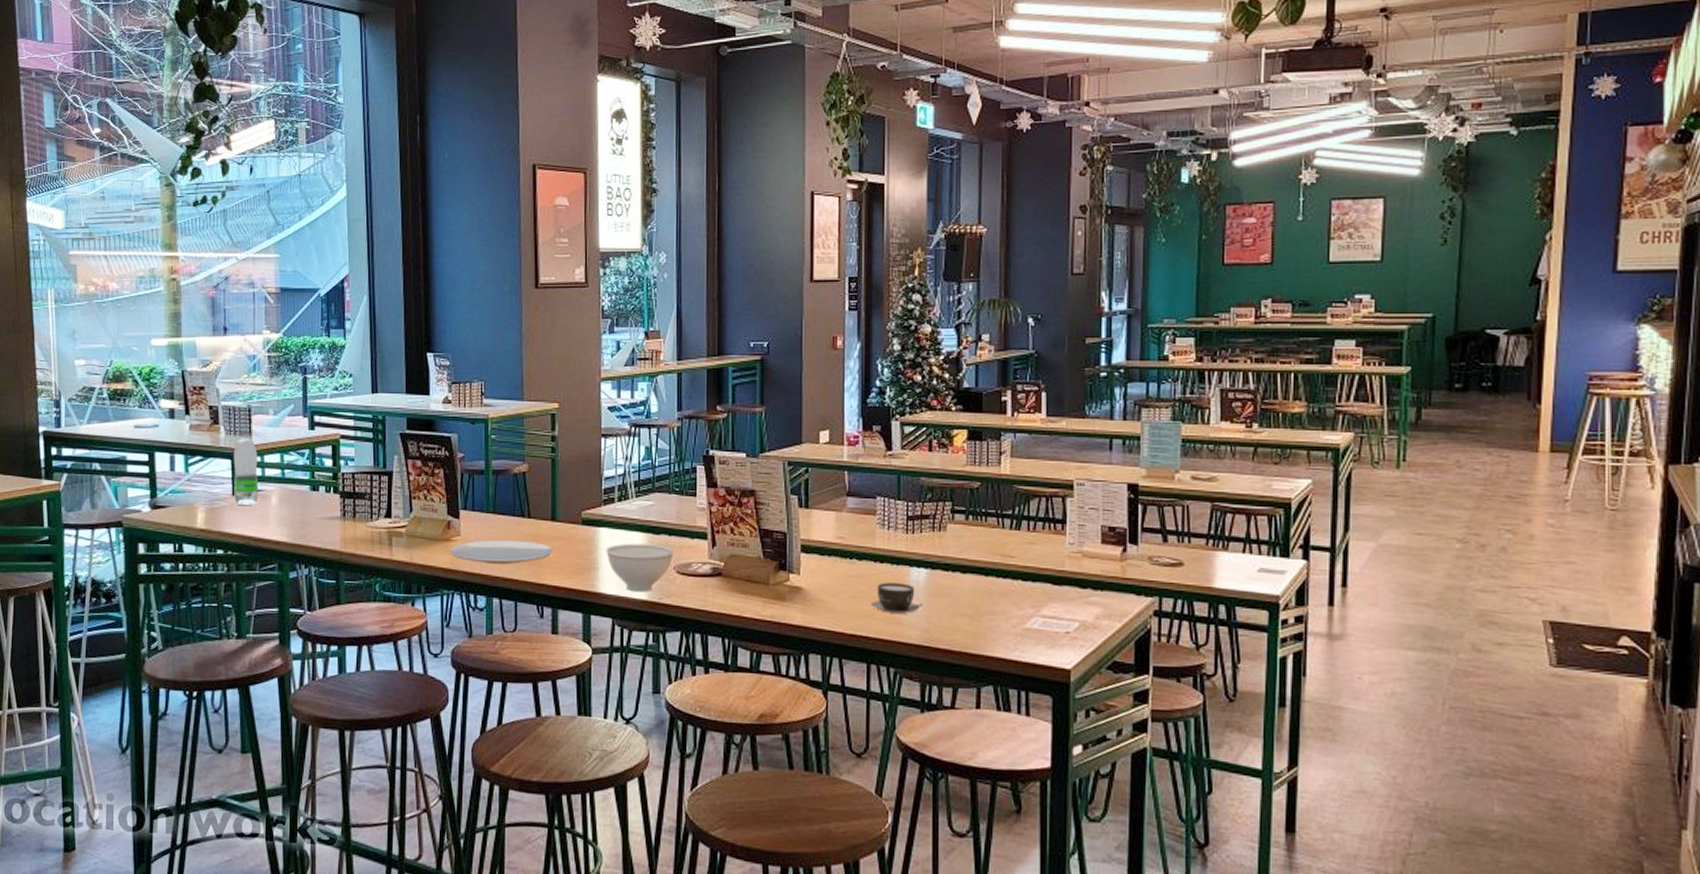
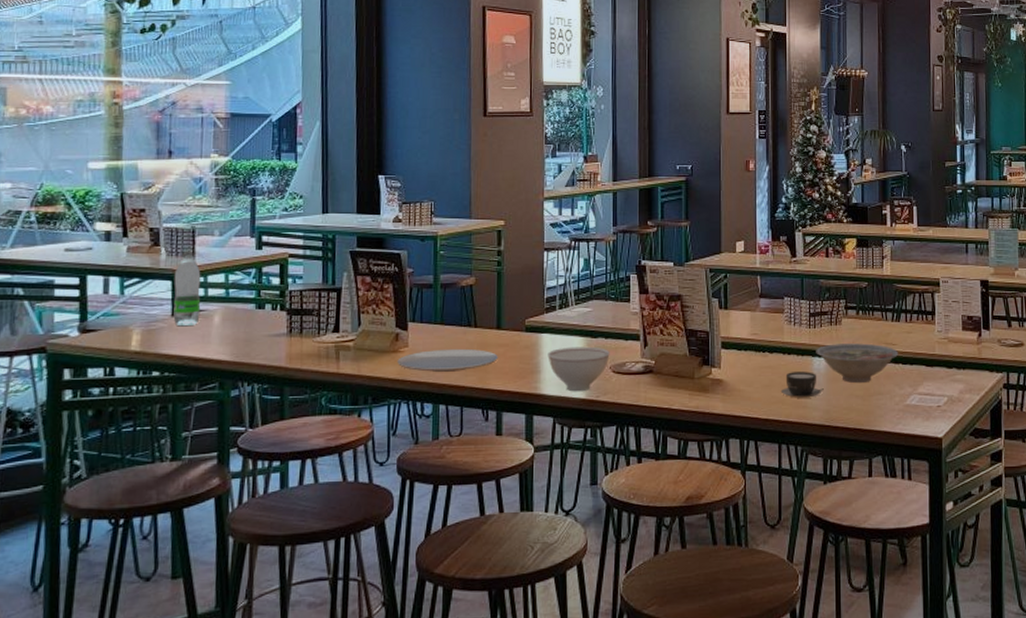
soup bowl: none [914,553,1018,601] -> present [816,343,899,384]

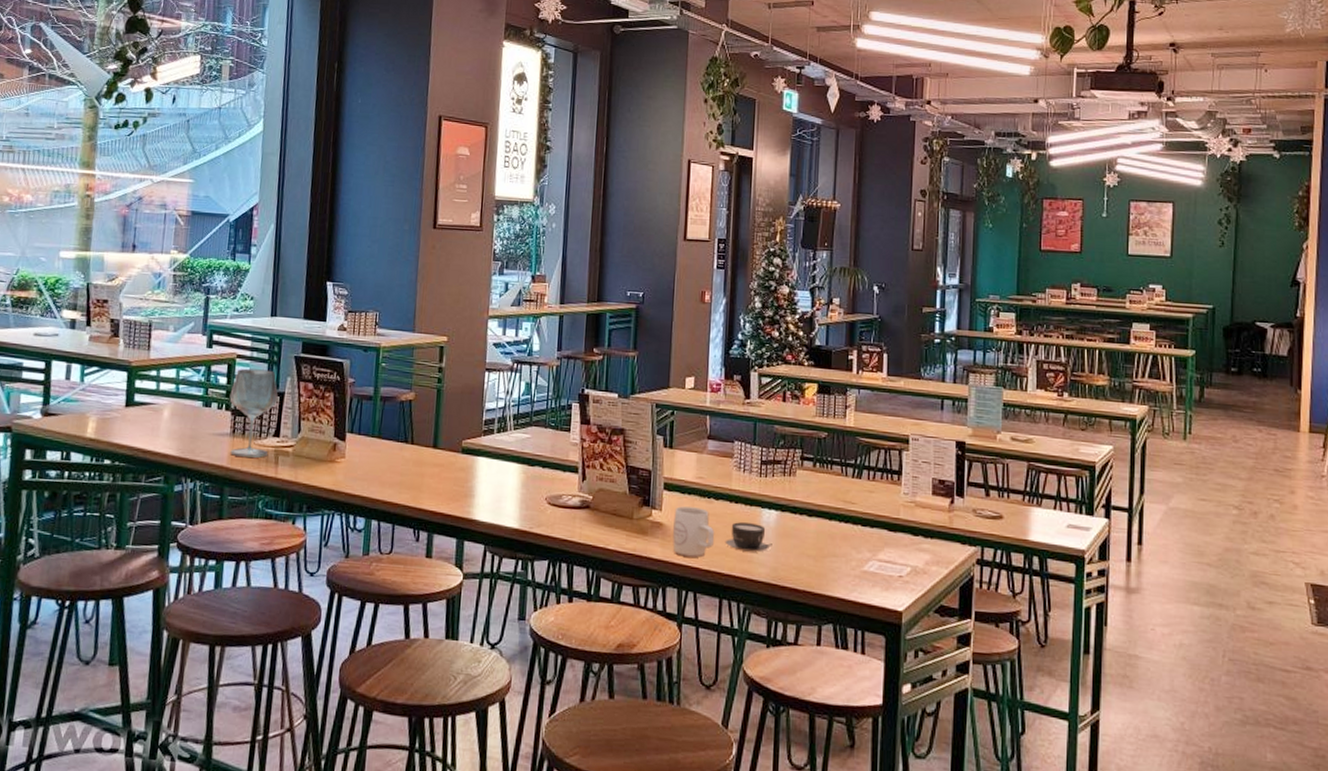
bottle: present [173,252,201,327] -> none [126,345,155,418]
wine glass: none [284,267,335,356] -> present [229,368,278,458]
plate: present [397,348,498,372] -> none [333,463,433,488]
bowl: present [548,346,610,391] -> none [482,473,547,520]
mug: none [733,362,771,409] -> present [672,506,715,558]
soup bowl: present [816,343,899,384] -> none [766,496,859,543]

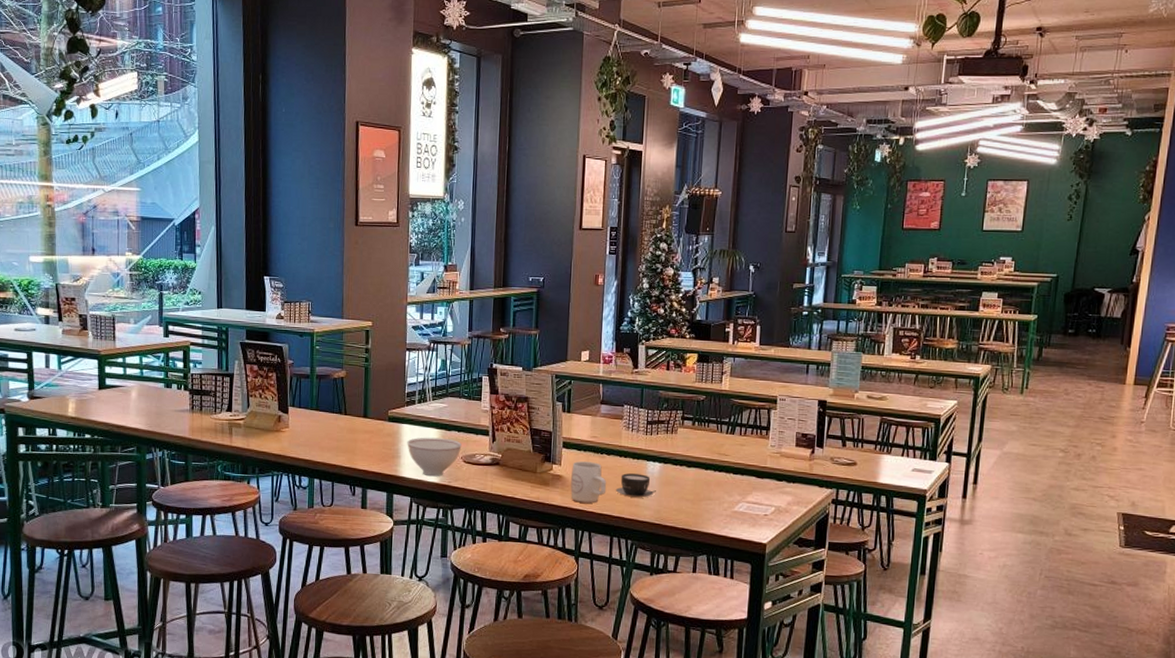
wine glass: present [229,368,278,458] -> none [187,354,228,430]
bowl: none [482,473,547,520] -> present [407,437,462,476]

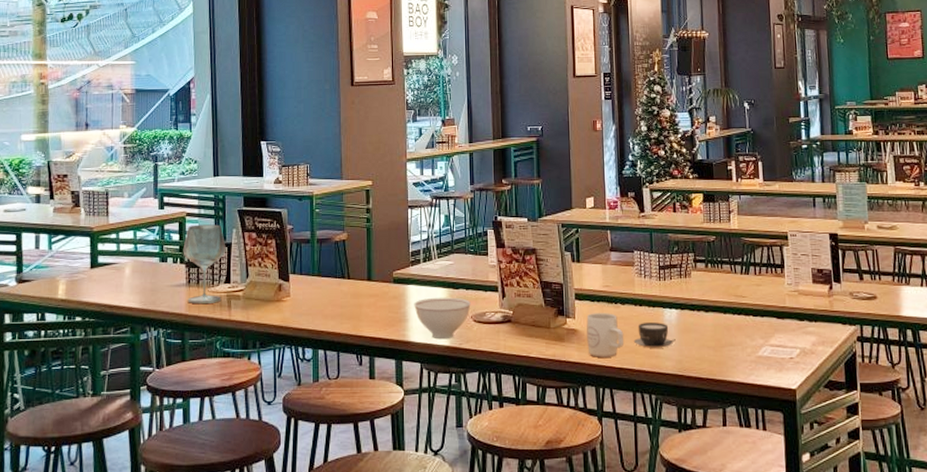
wine glass: none [187,354,228,430] -> present [183,224,226,305]

